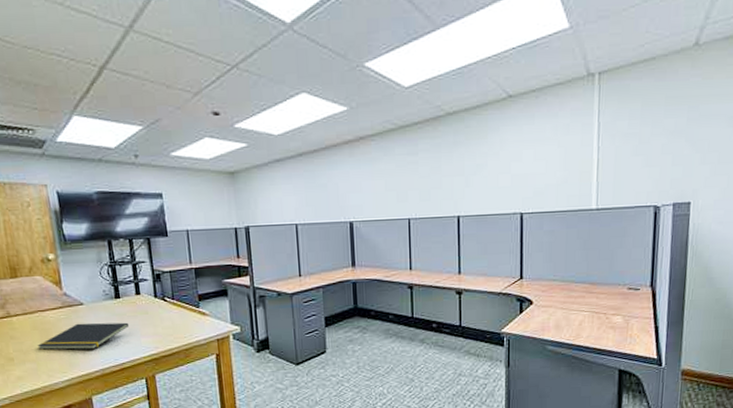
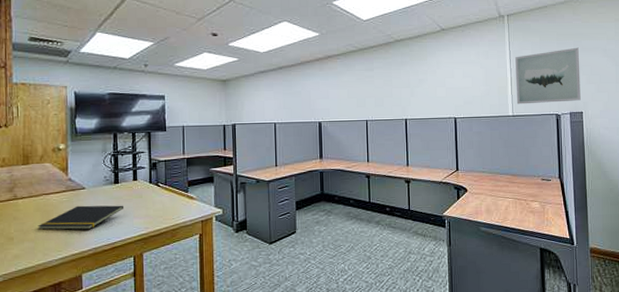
wall art: none [603,114,694,194] -> present [515,47,581,105]

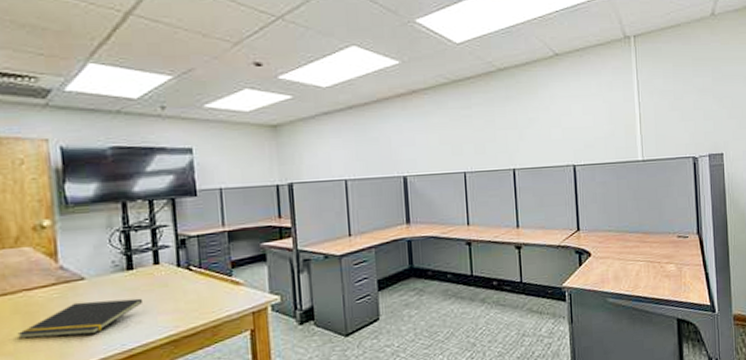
wall art: present [515,47,581,105] -> none [644,75,721,147]

